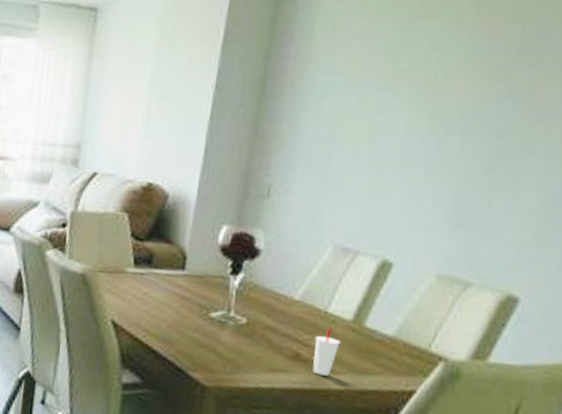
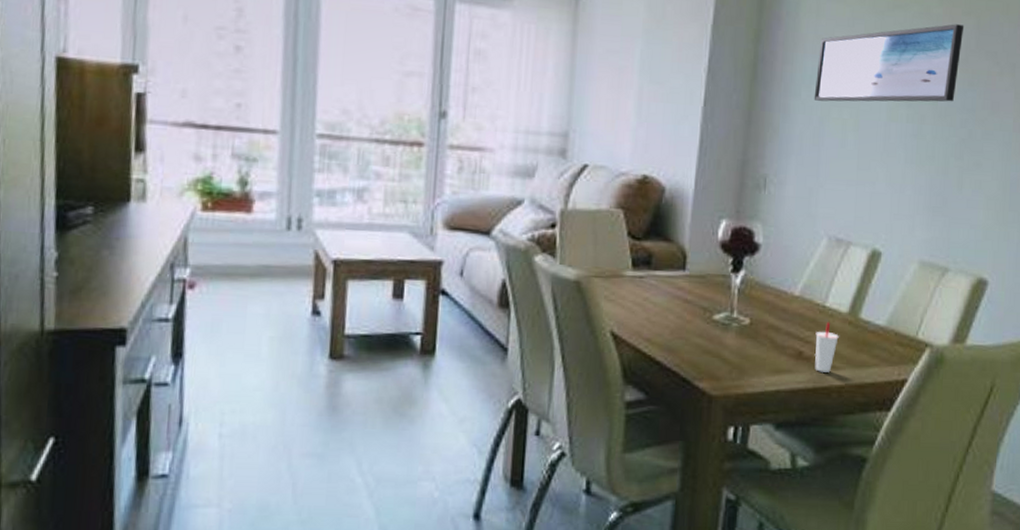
wall art: none [325,32,506,114] -> present [814,24,965,102]

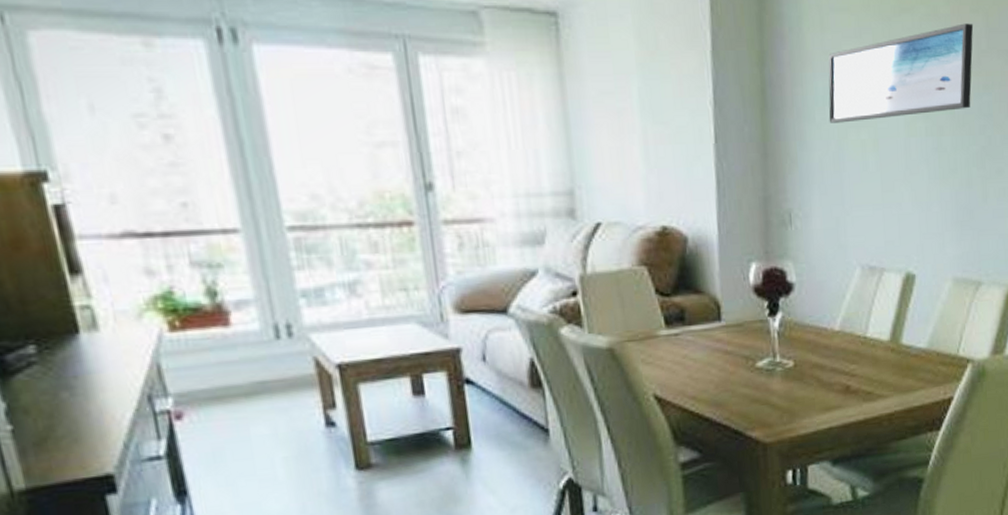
cup: present [814,322,839,373] -> none [860,352,883,403]

